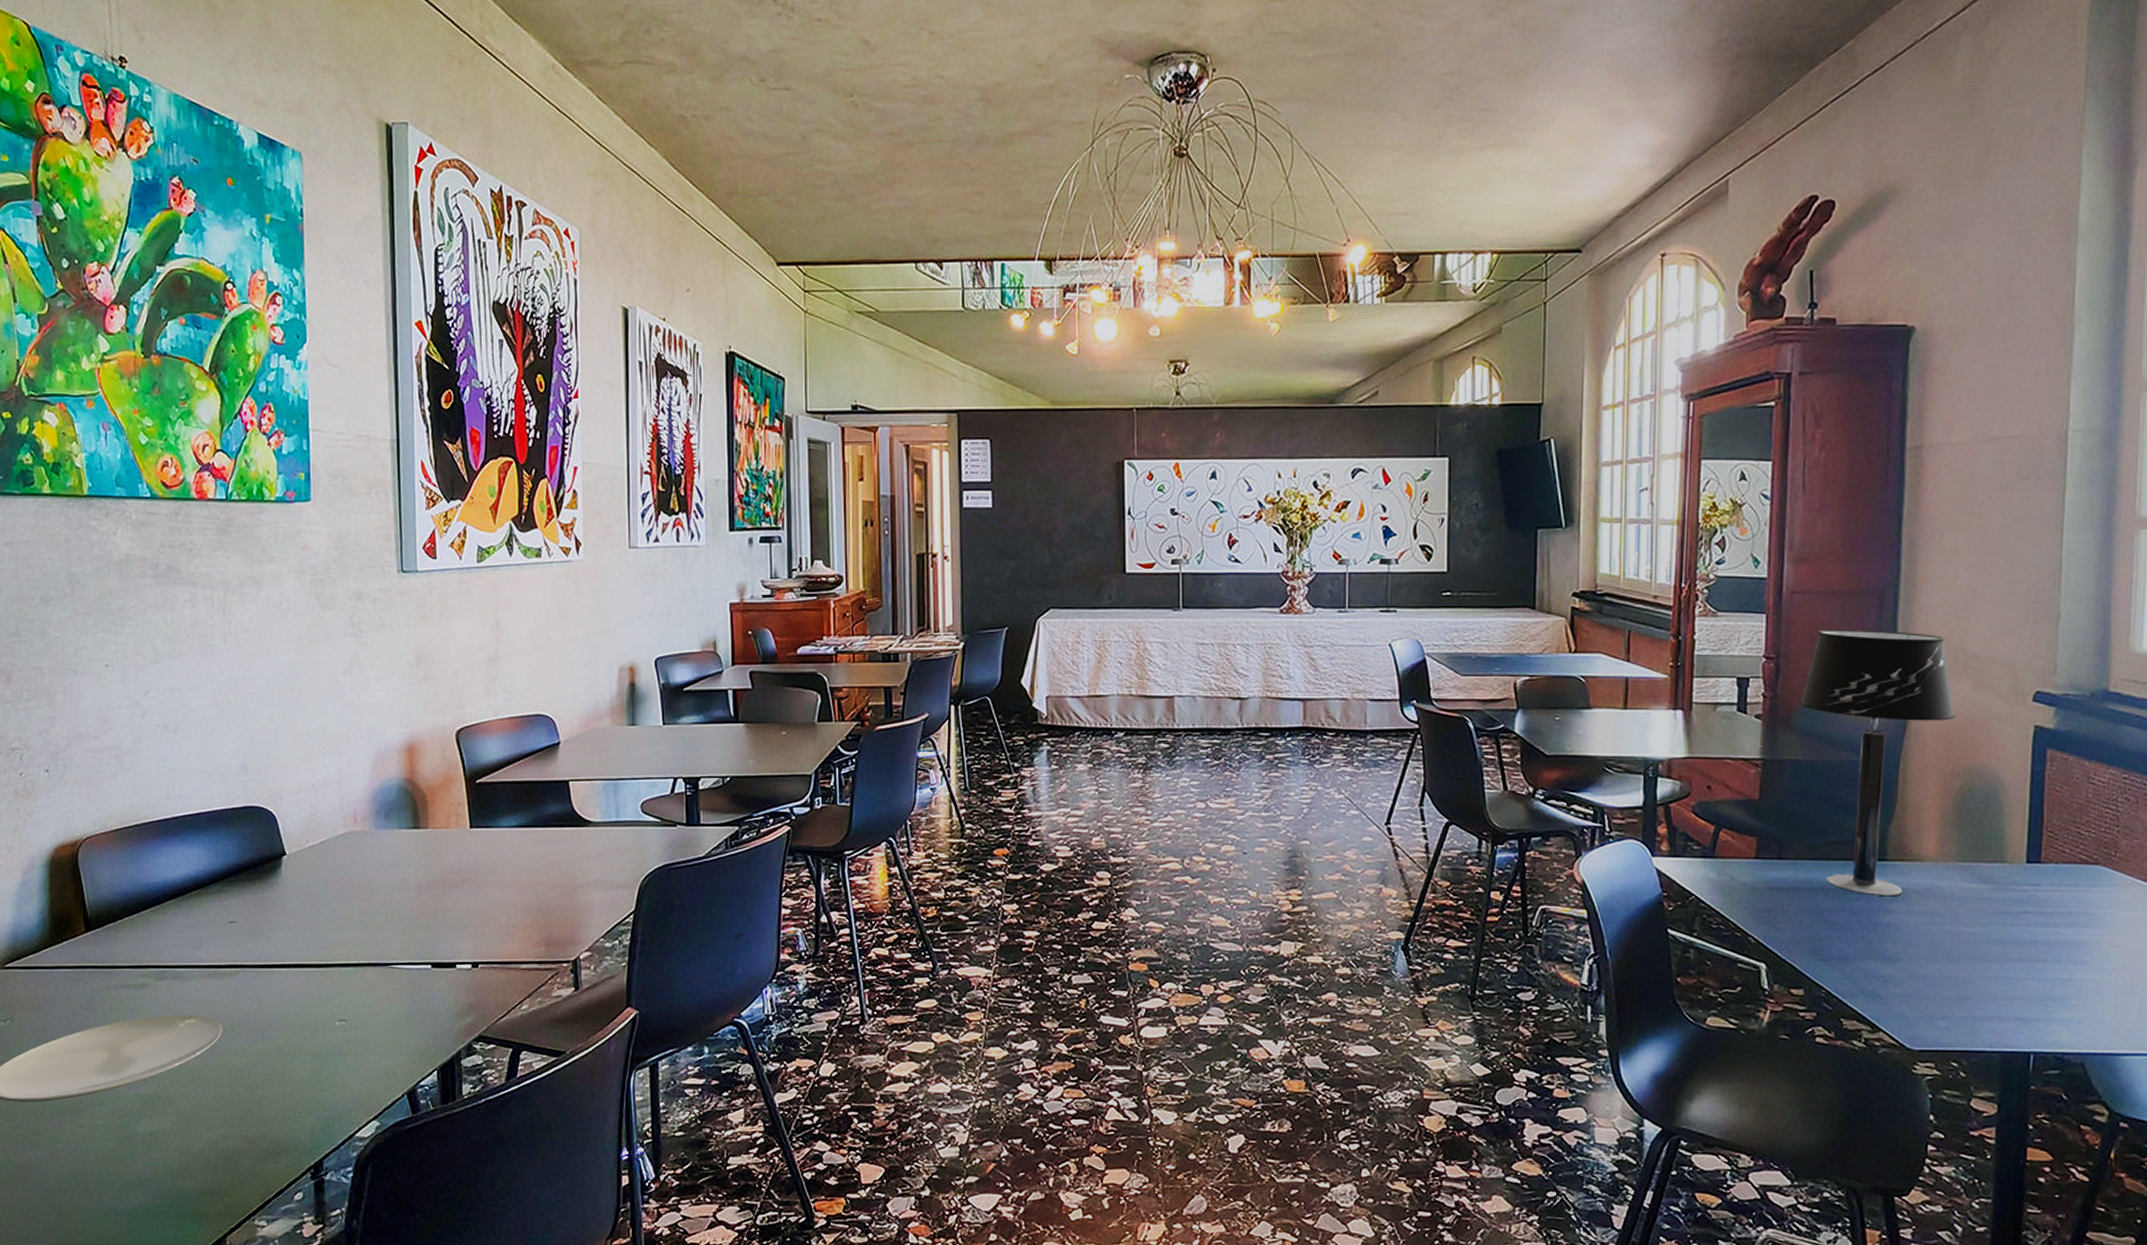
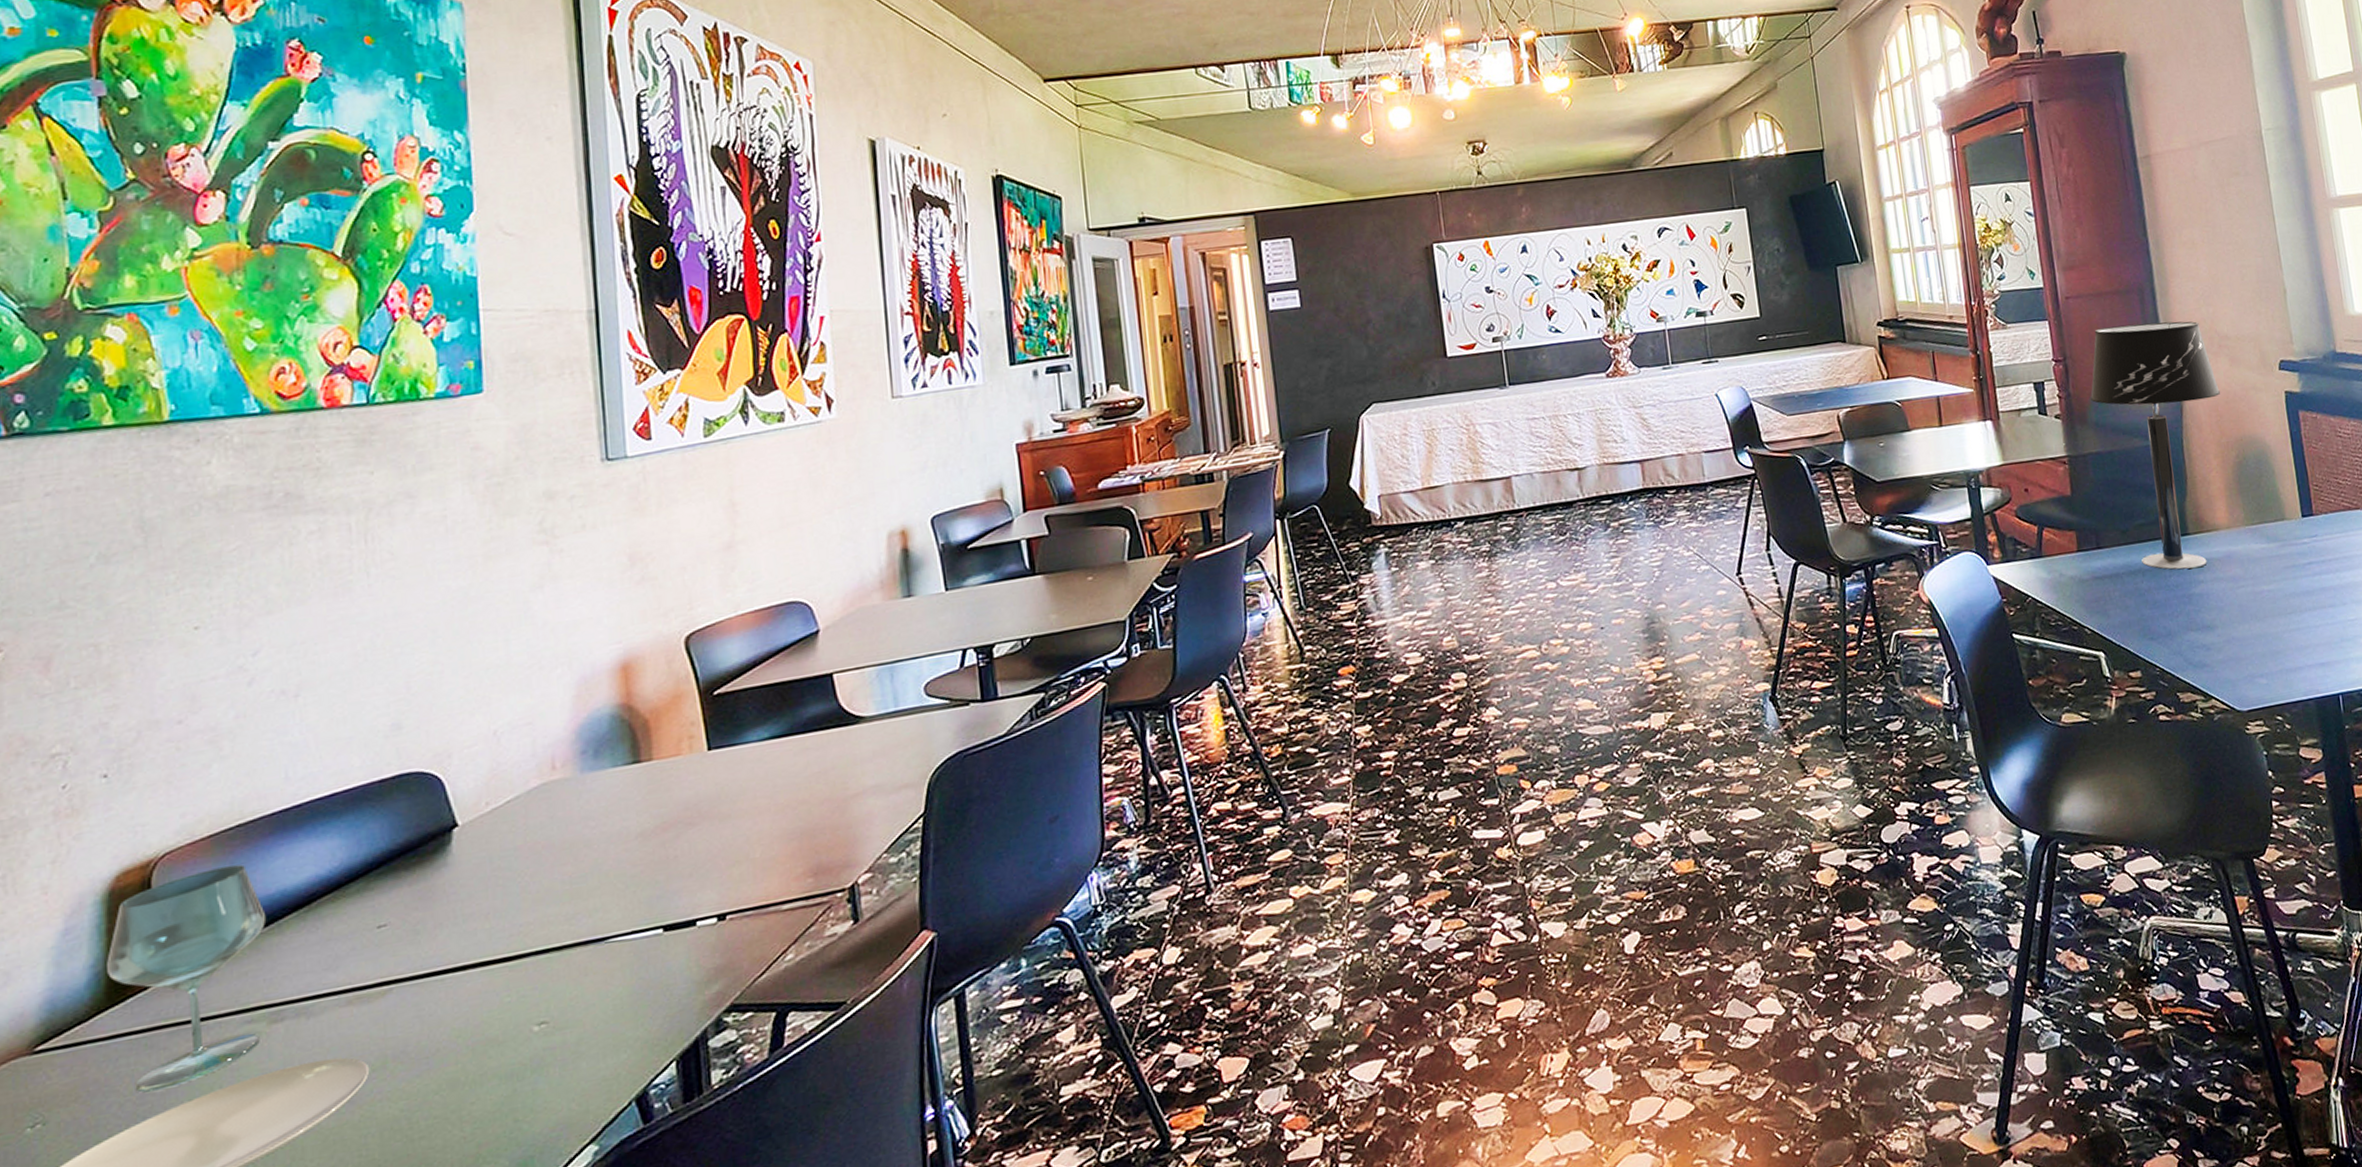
wine glass: none [50,855,154,1013] -> present [107,864,267,1093]

